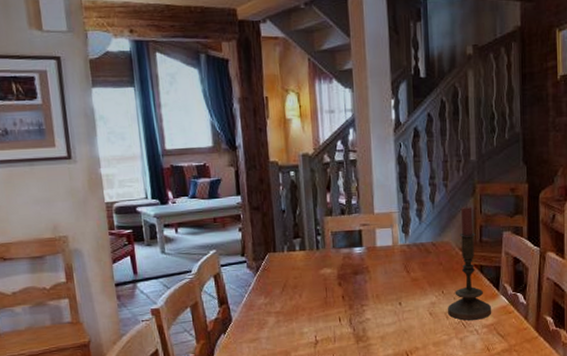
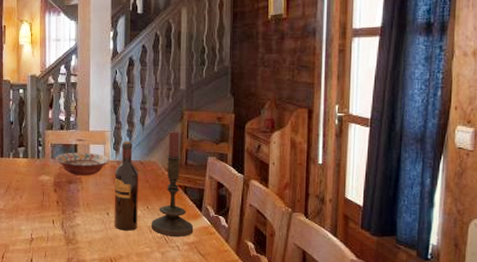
decorative bowl: none [337,237,400,265] -> present [55,152,111,176]
wine bottle: none [404,221,433,320] -> present [114,141,138,231]

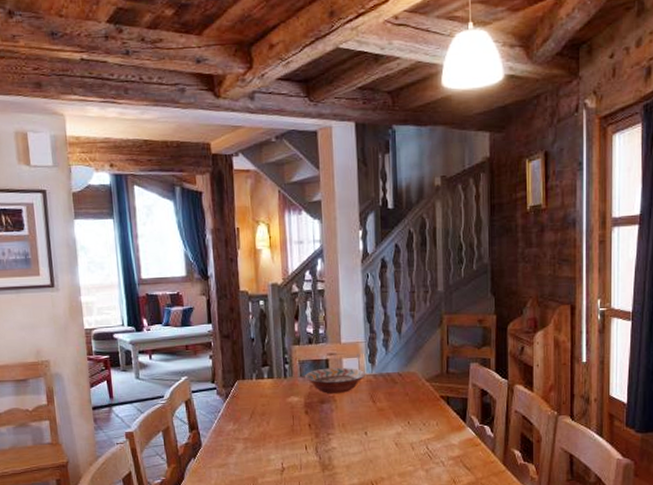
wine bottle: present [114,141,138,231] -> none [371,352,399,450]
candle: present [152,128,194,237] -> none [414,335,459,452]

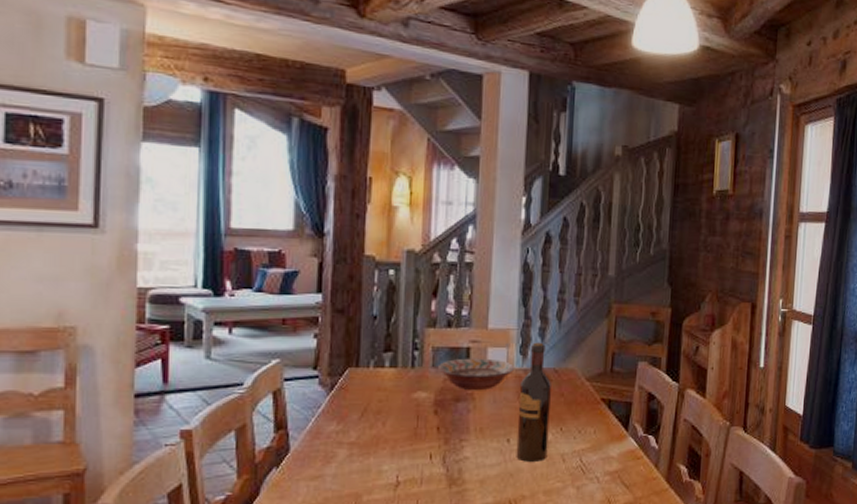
wine bottle: none [371,352,399,450] -> present [516,342,551,462]

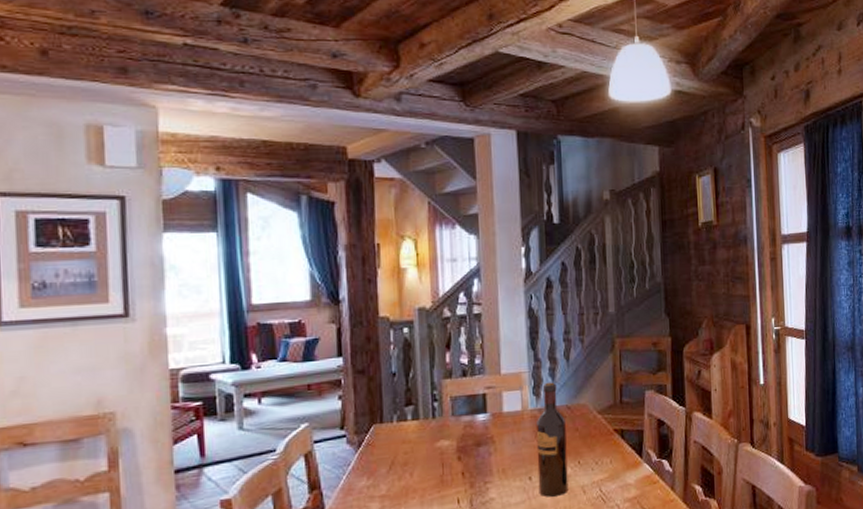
decorative bowl: present [437,358,516,390] -> none [456,402,530,434]

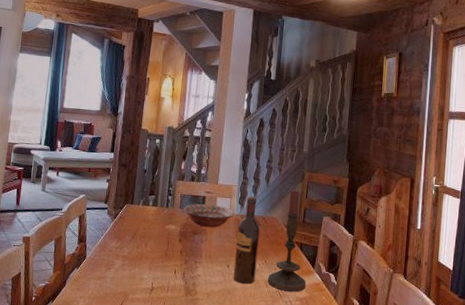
decorative bowl: none [456,402,530,434] -> present [183,203,236,228]
candle: none [585,361,635,495] -> present [268,188,307,292]

